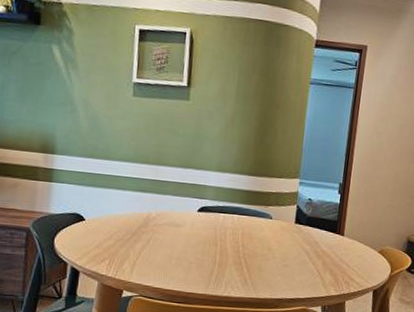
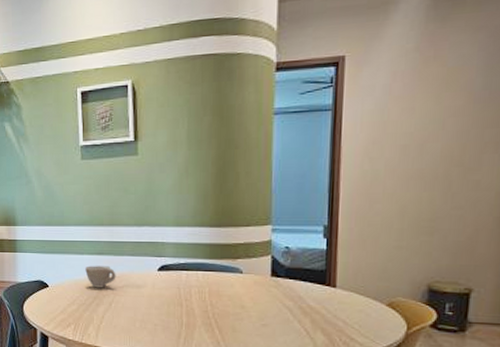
cup: none [126,202,157,225] -> present [85,266,116,288]

